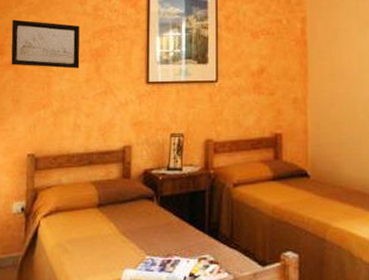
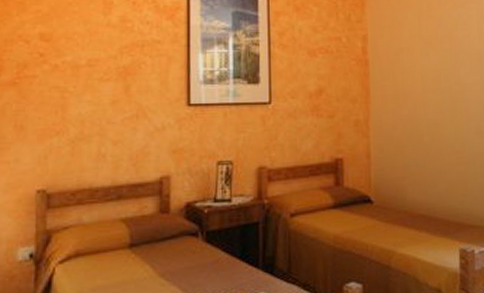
wall art: present [11,19,80,69] -> none [11,30,104,89]

